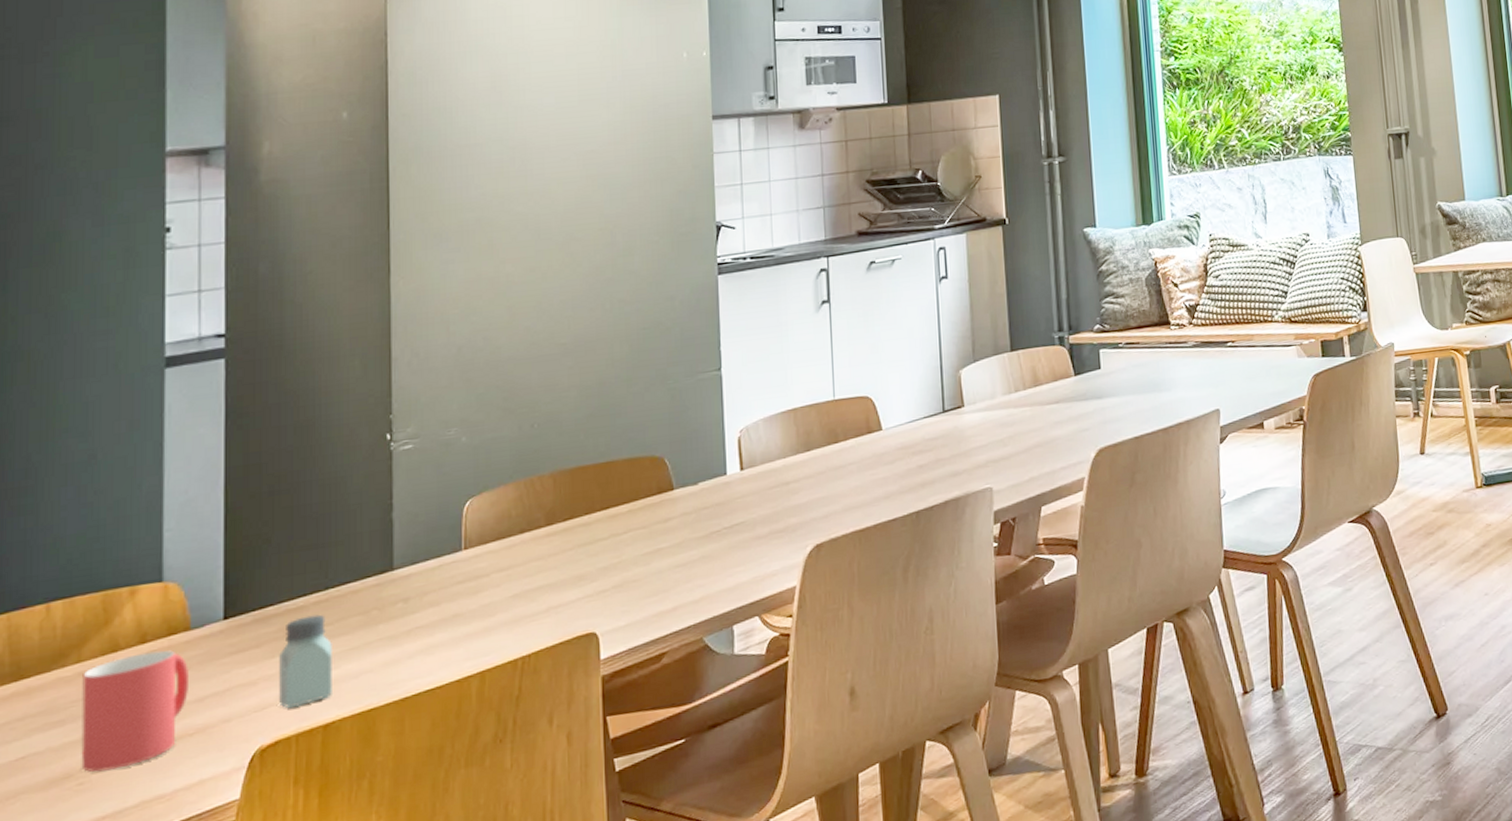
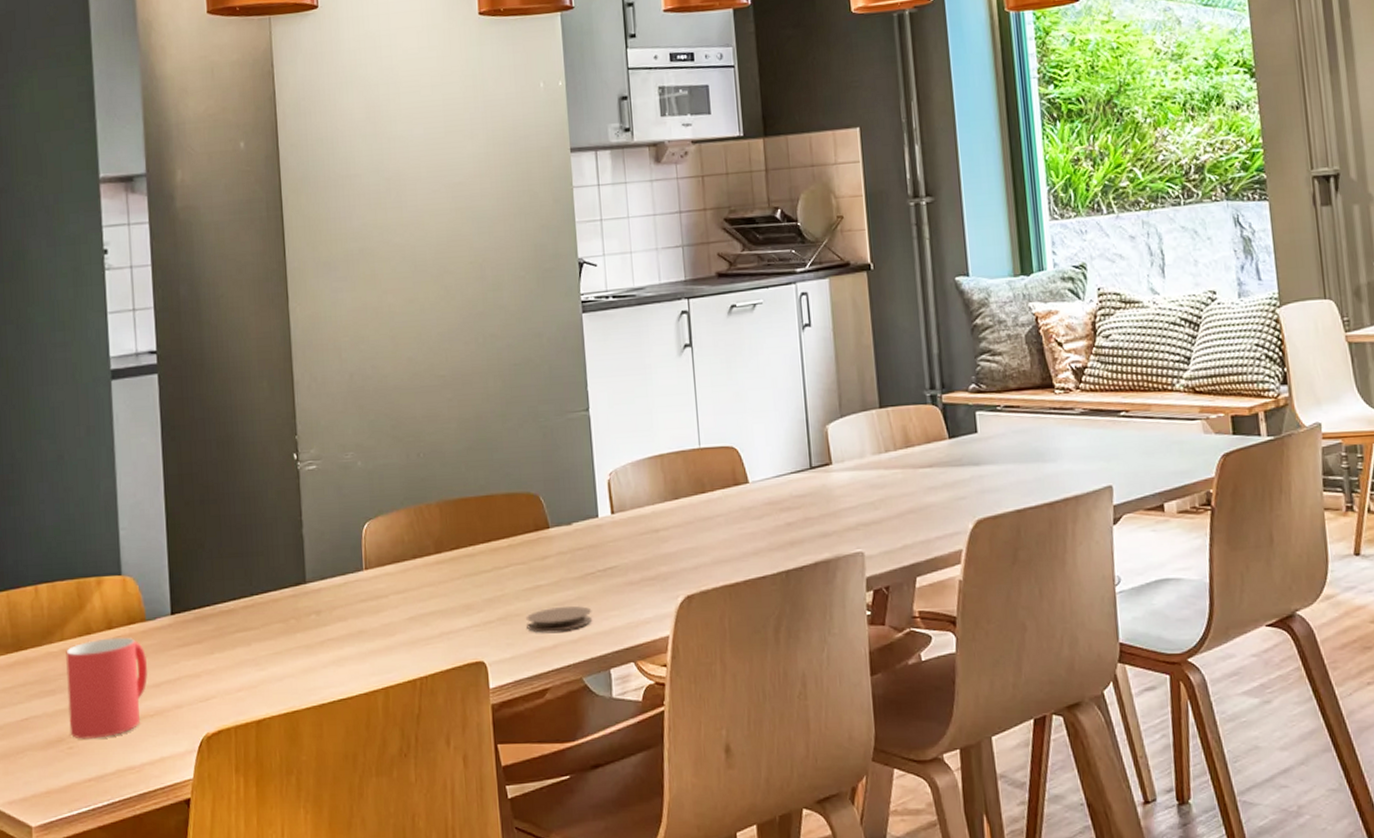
saltshaker: present [279,614,334,709] -> none [217,618,262,702]
coaster: none [644,564,716,596] -> present [526,605,593,633]

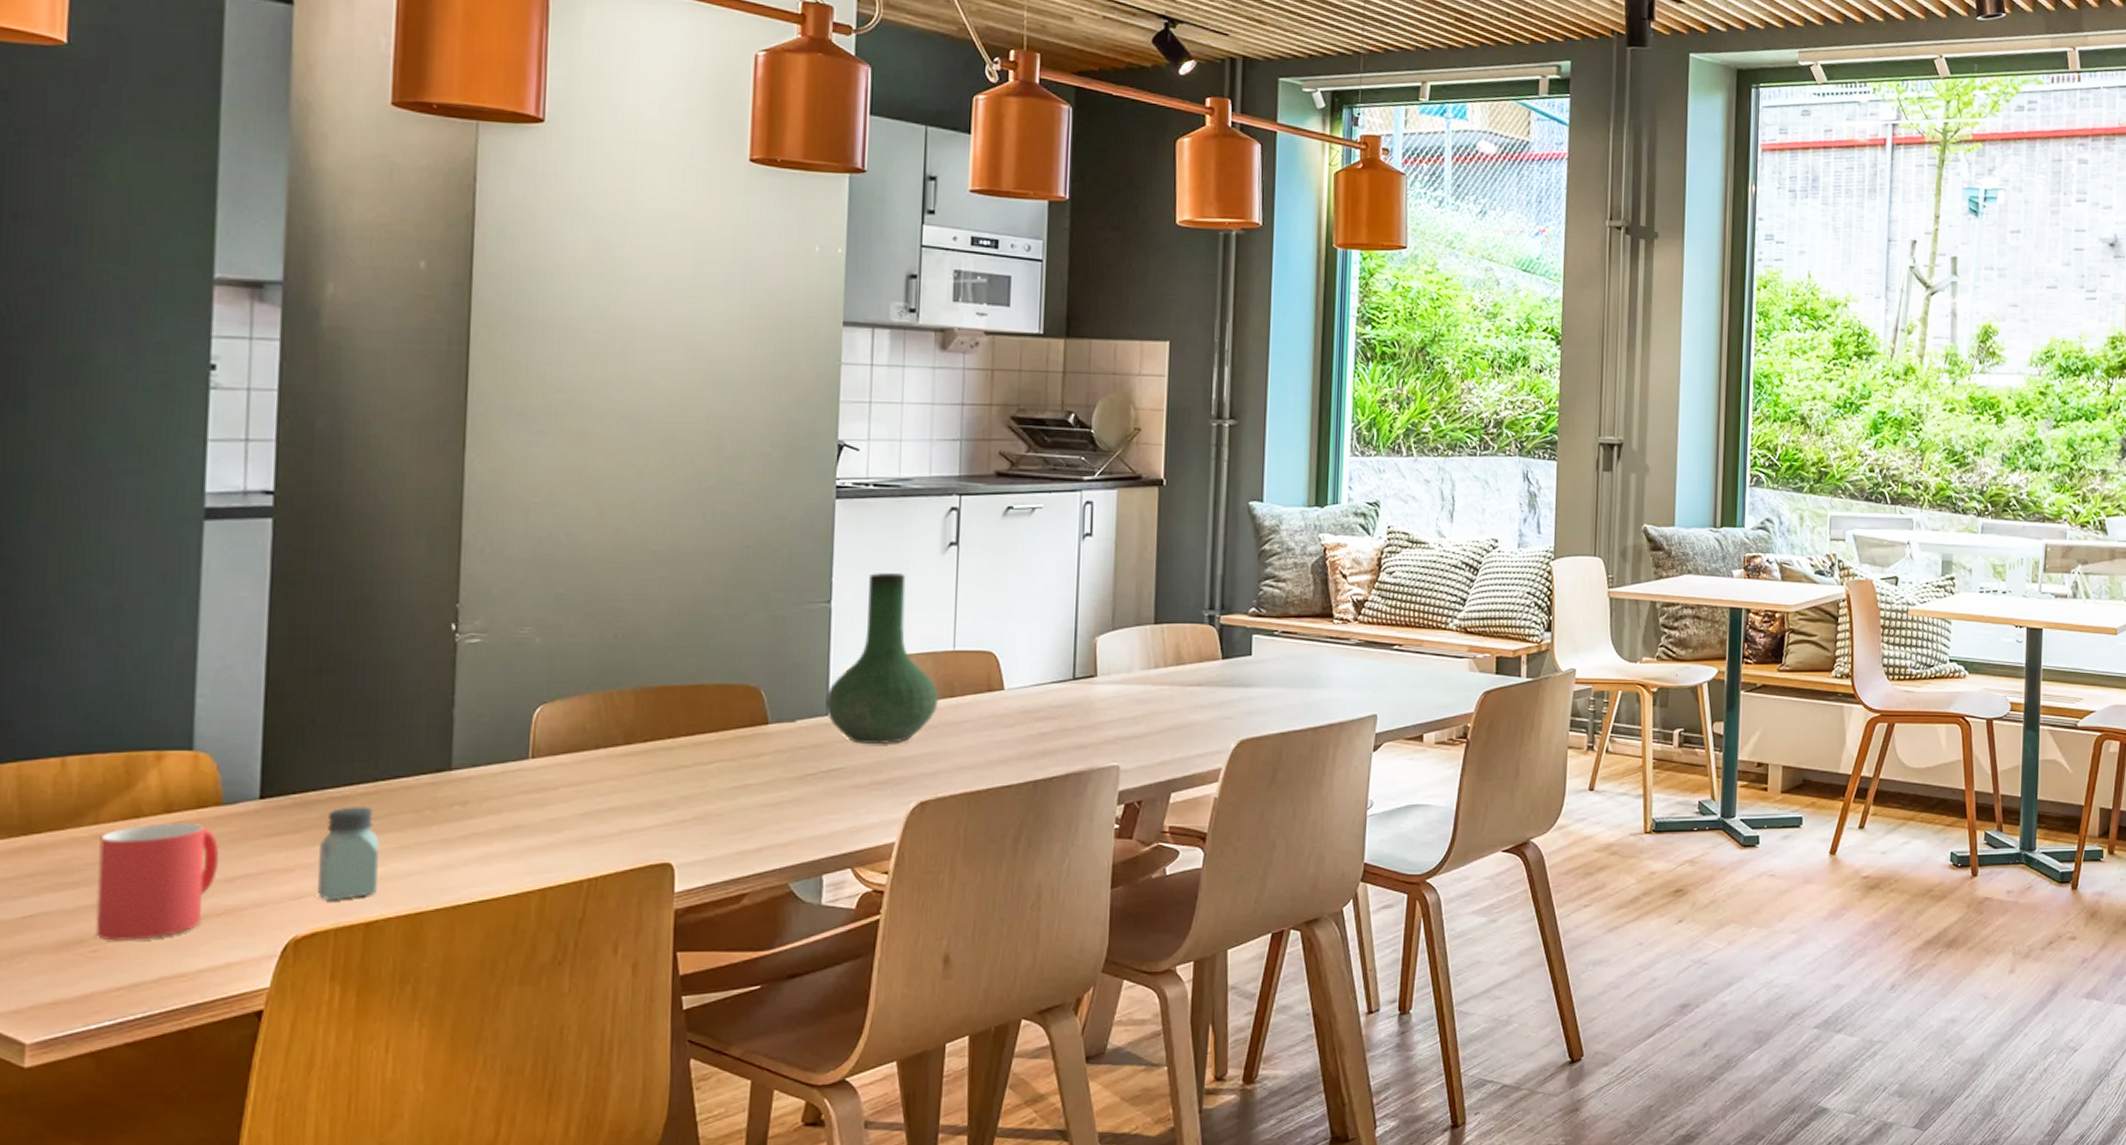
saltshaker: none [217,618,262,702] -> present [318,806,381,901]
coaster: present [526,605,593,633] -> none [728,807,809,834]
vase: none [594,378,692,542] -> present [826,573,939,744]

